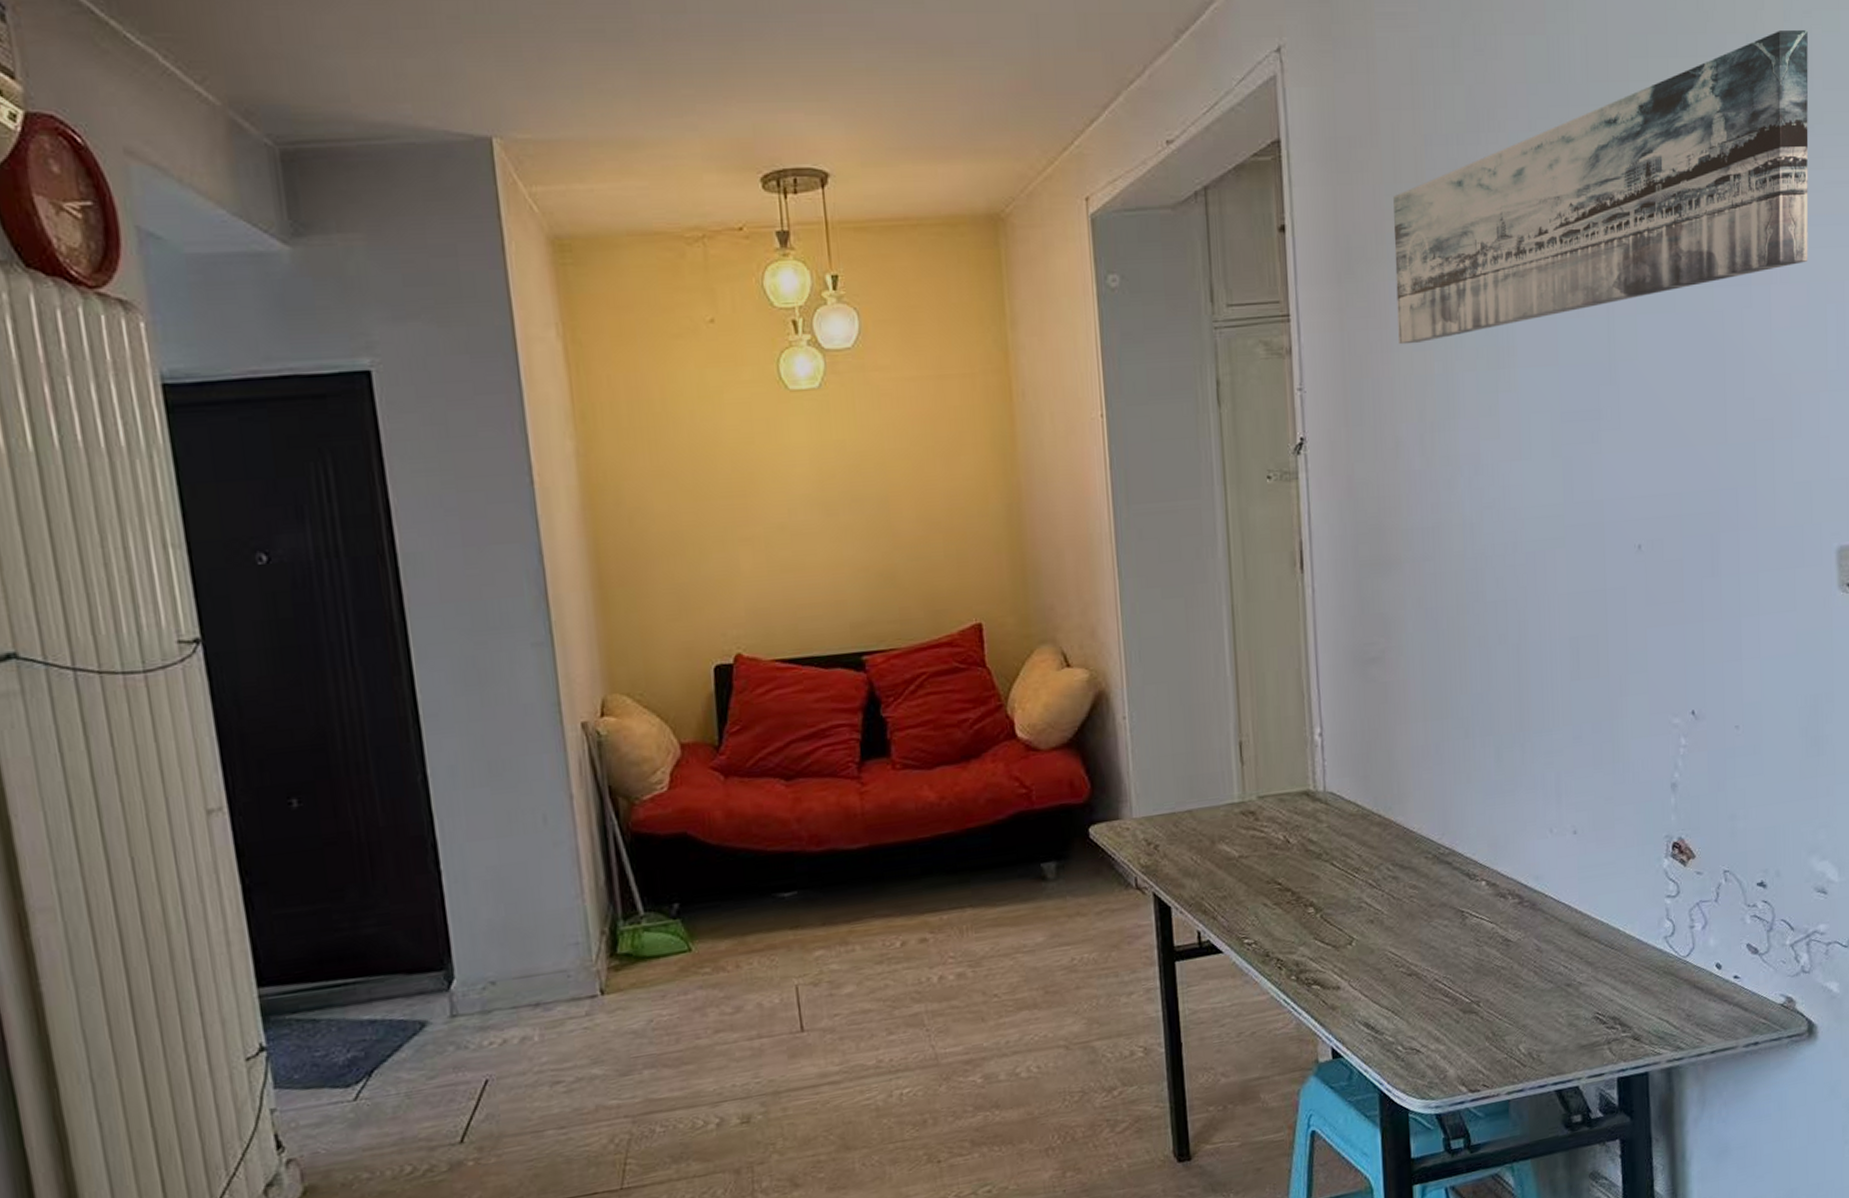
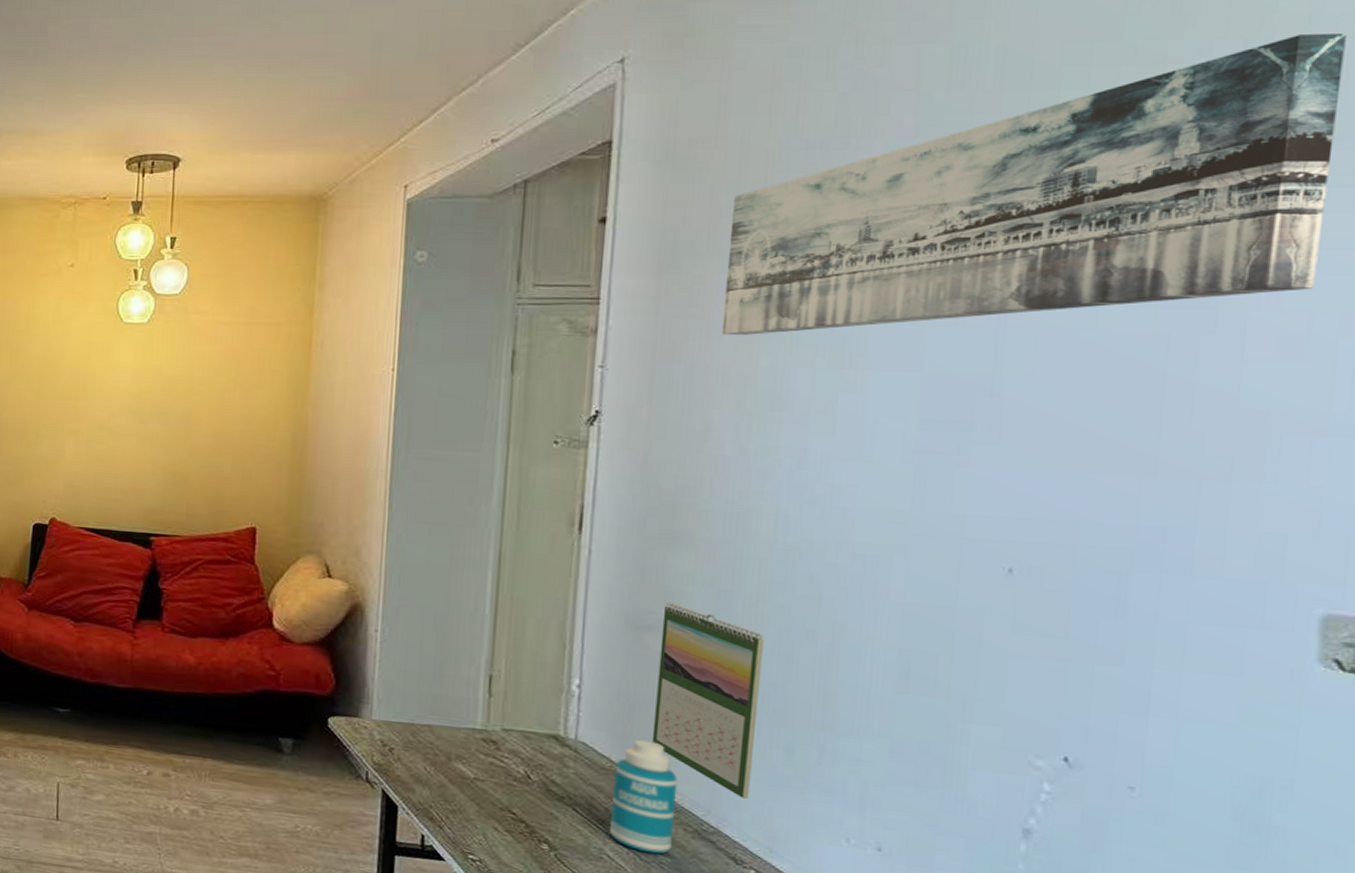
bottle: none [1360,776,1418,891] -> present [610,739,678,854]
calendar: none [1383,630,1473,813] -> present [651,603,764,799]

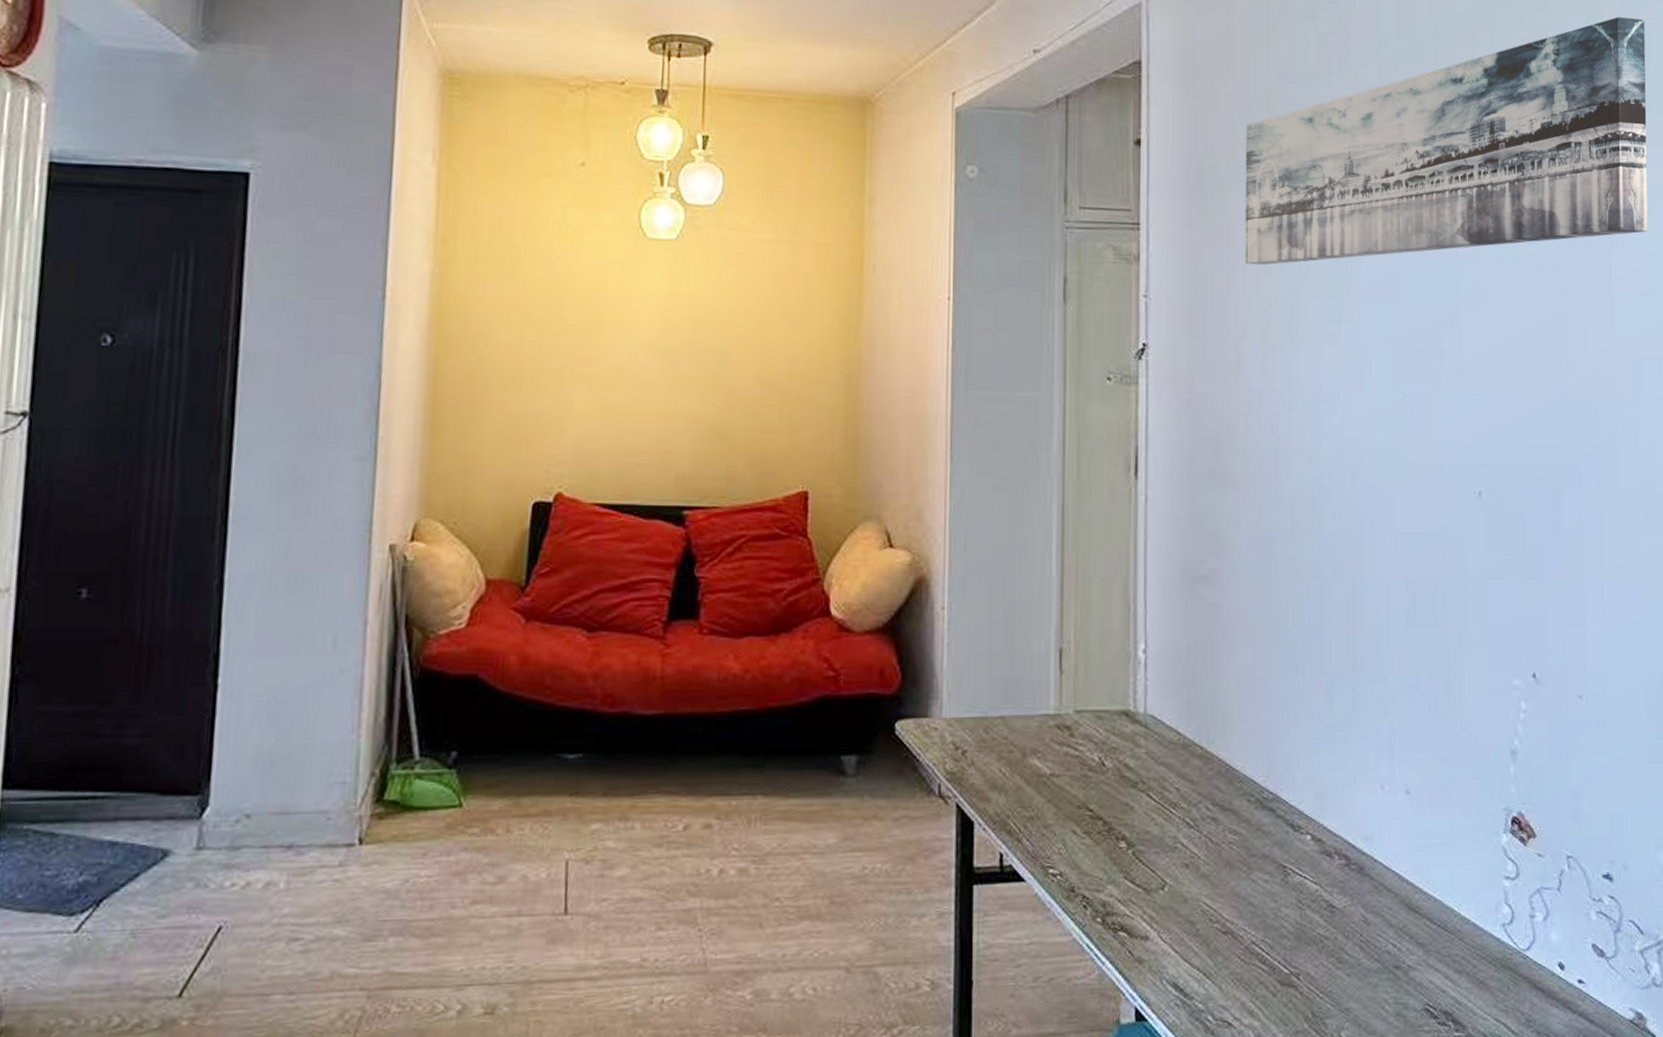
bottle: present [610,739,678,854] -> none [1181,704,1239,834]
calendar: present [651,603,764,799] -> none [1213,549,1301,756]

